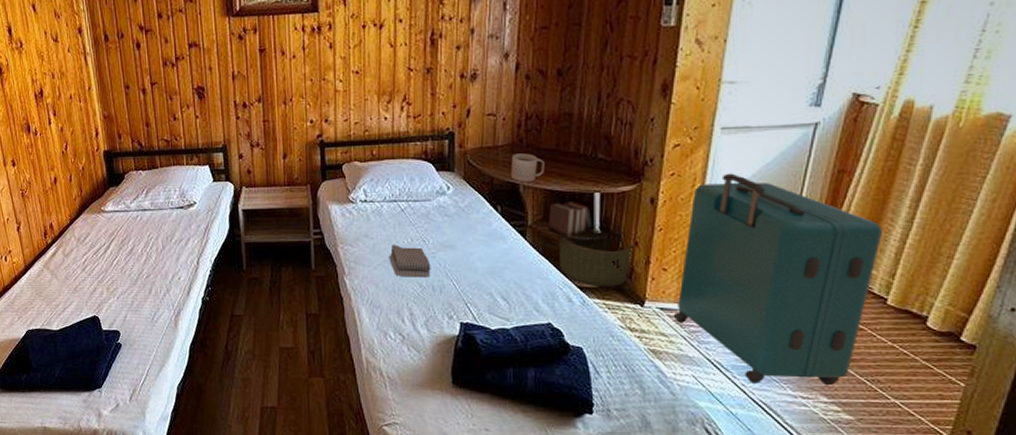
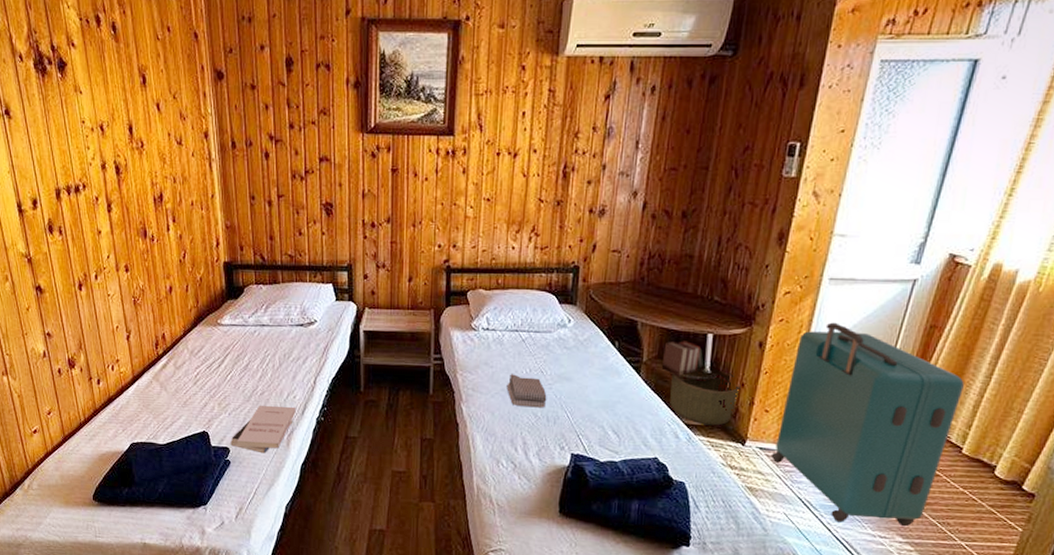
books: none [120,287,182,335] -> present [230,405,296,454]
mug: present [510,153,544,183] -> none [629,291,663,320]

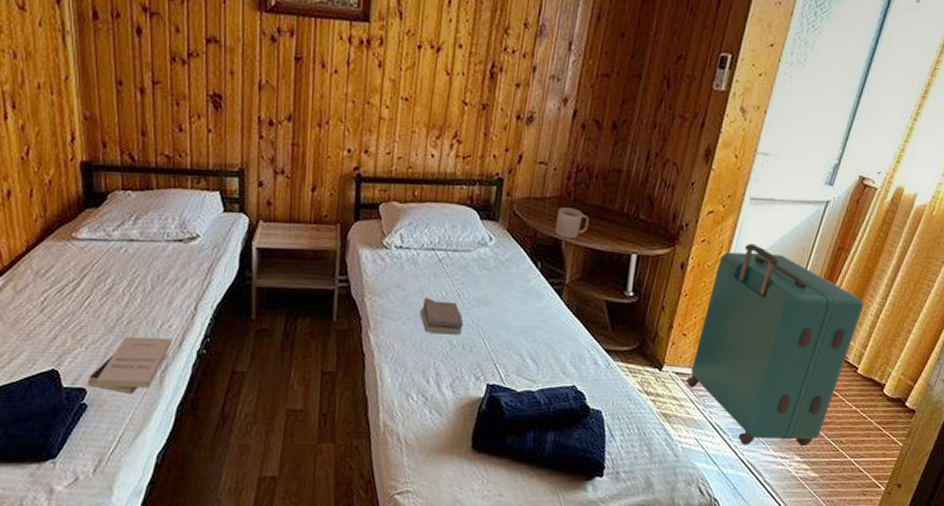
mug: none [629,291,663,320] -> present [554,207,589,239]
books: present [661,340,705,377] -> none [583,261,627,300]
basket: present [670,365,741,426] -> none [590,287,661,351]

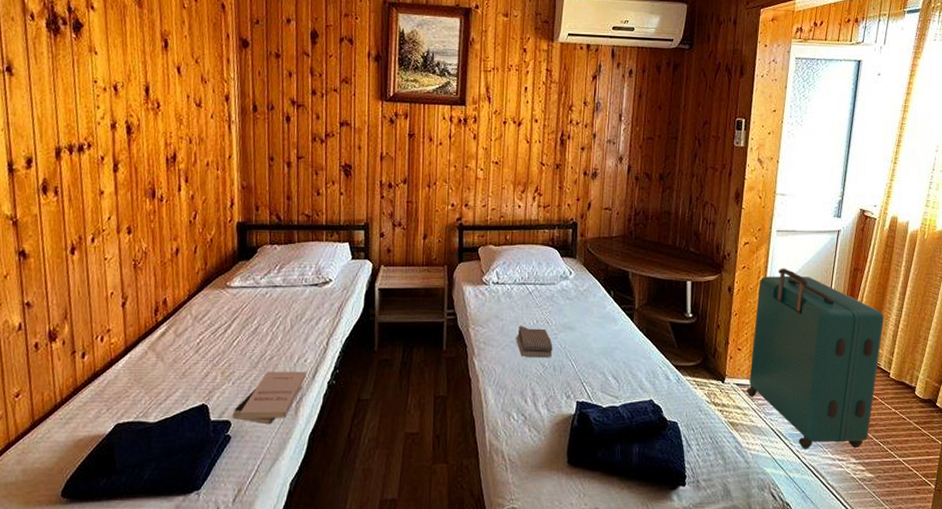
mug: present [554,207,589,239] -> none [621,244,649,270]

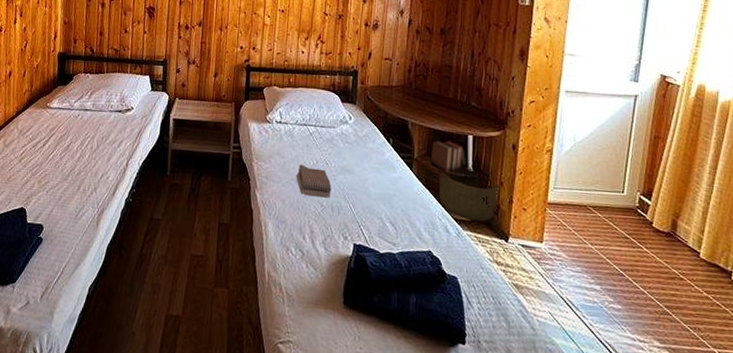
books: present [232,371,306,425] -> none [44,184,108,233]
books: none [651,288,686,322] -> present [430,140,467,174]
basket: none [660,309,717,366] -> present [439,163,500,222]
suitcase: present [746,268,884,449] -> none [532,129,691,331]

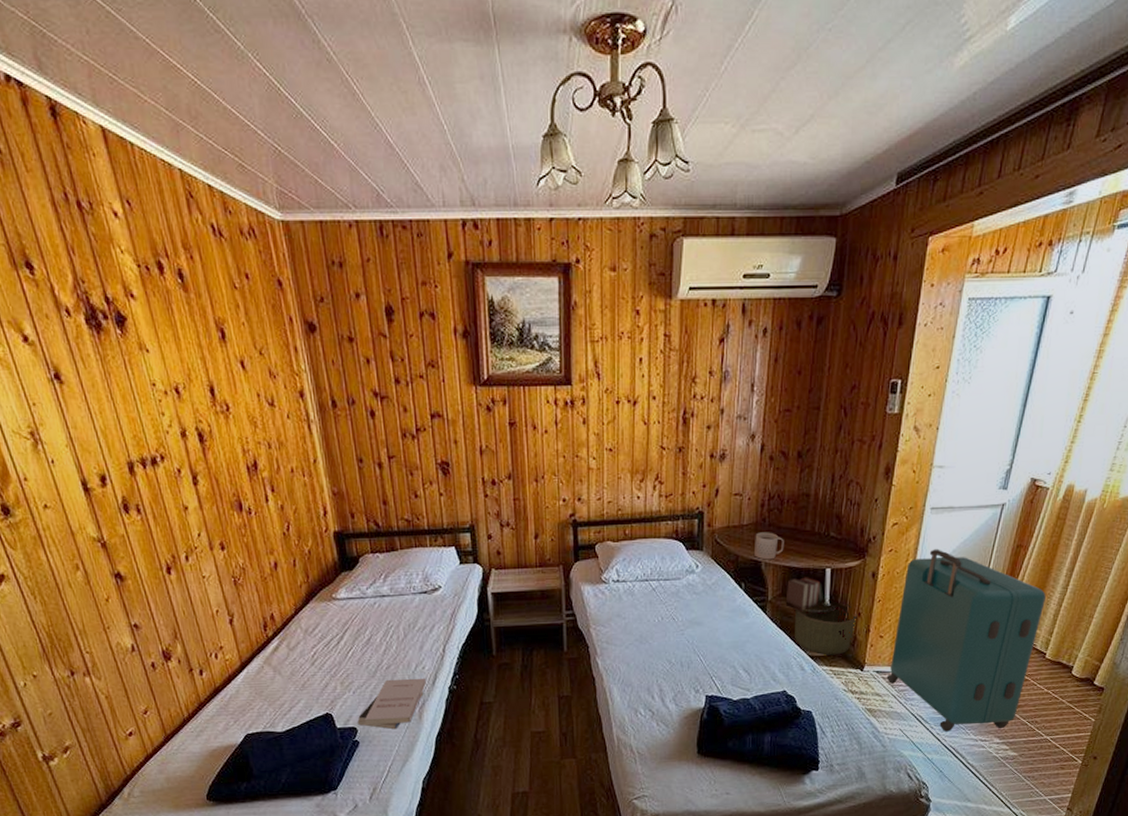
books: none [44,184,108,233] -> present [357,678,426,730]
towel: present [296,164,332,198] -> none [640,623,680,655]
mug: none [401,94,429,121] -> present [753,532,784,560]
suitcase: none [532,129,691,331] -> present [886,549,1046,732]

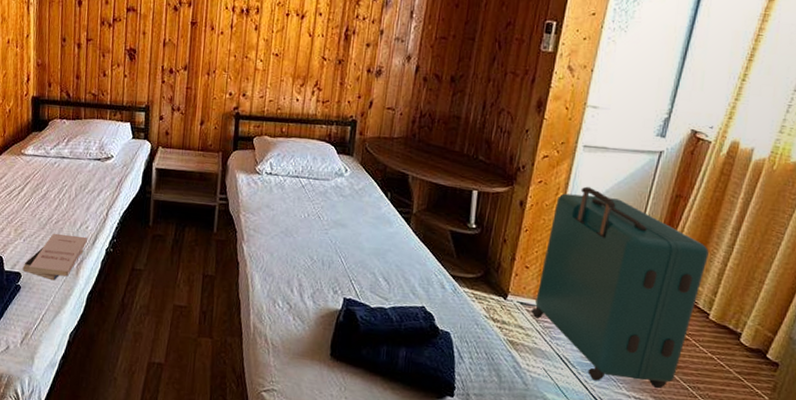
mug: present [753,532,784,560] -> none [401,146,433,174]
books: present [785,577,825,612] -> none [429,194,470,230]
basket: present [795,598,857,656] -> none [437,219,503,279]

